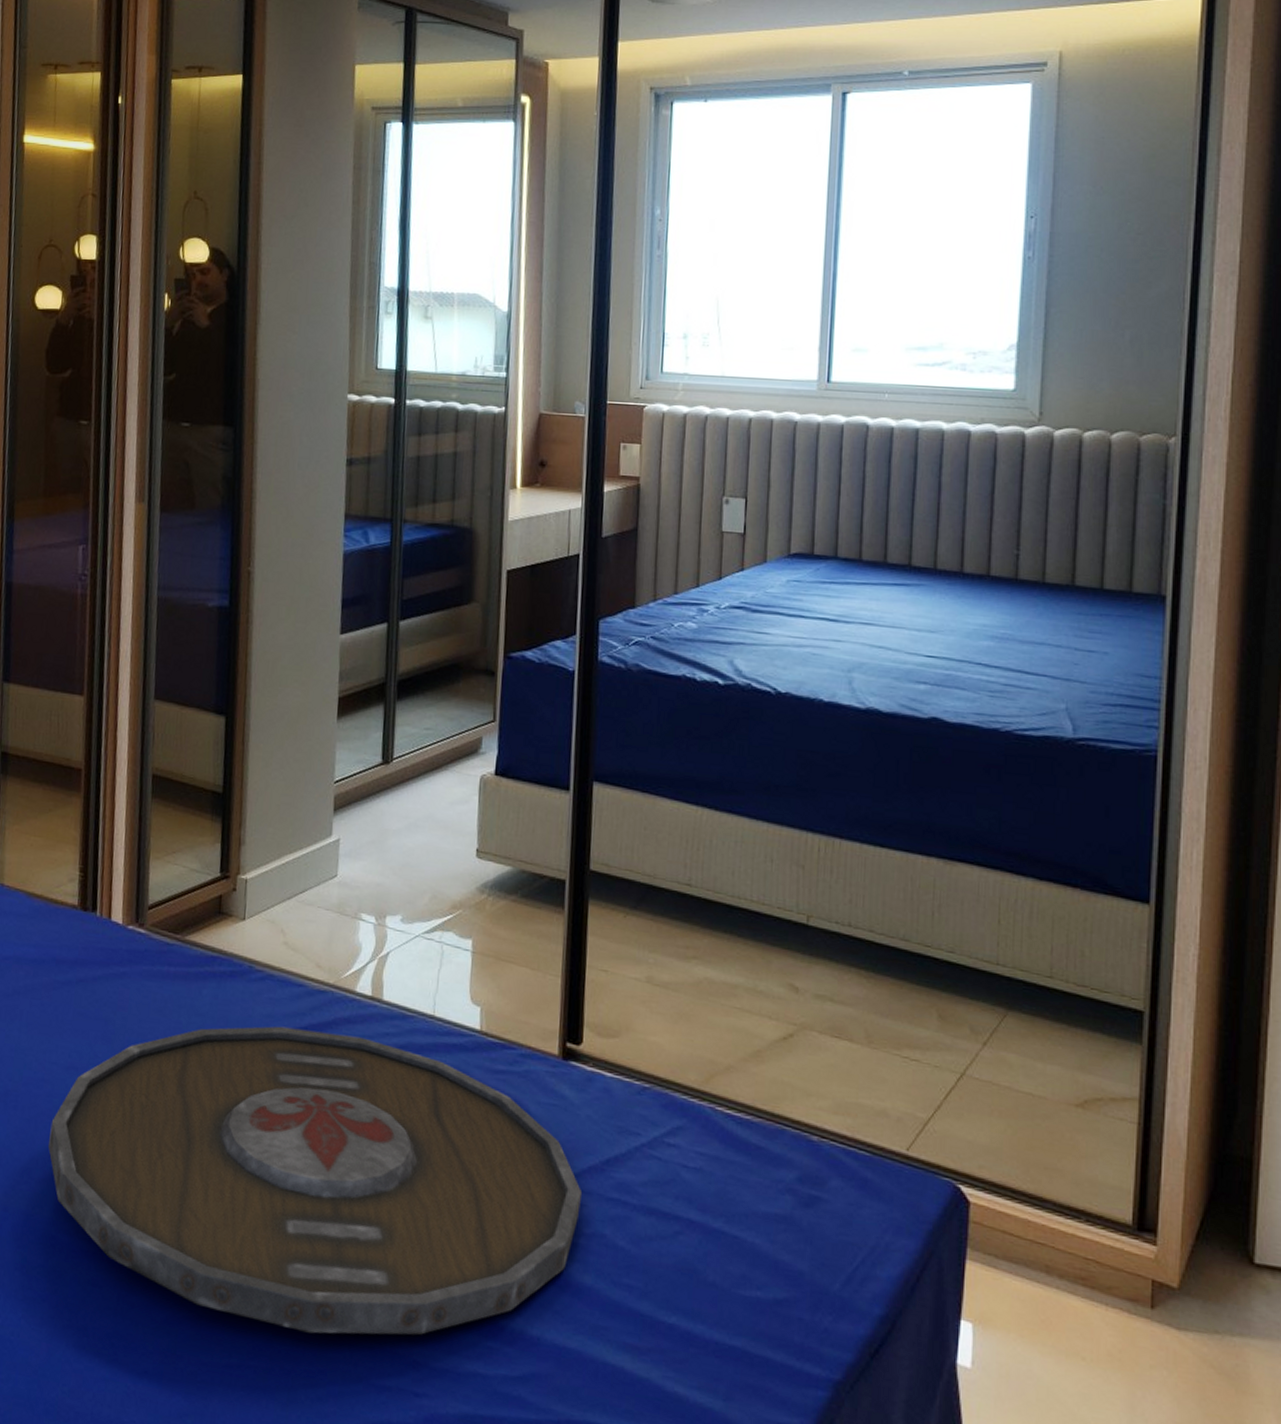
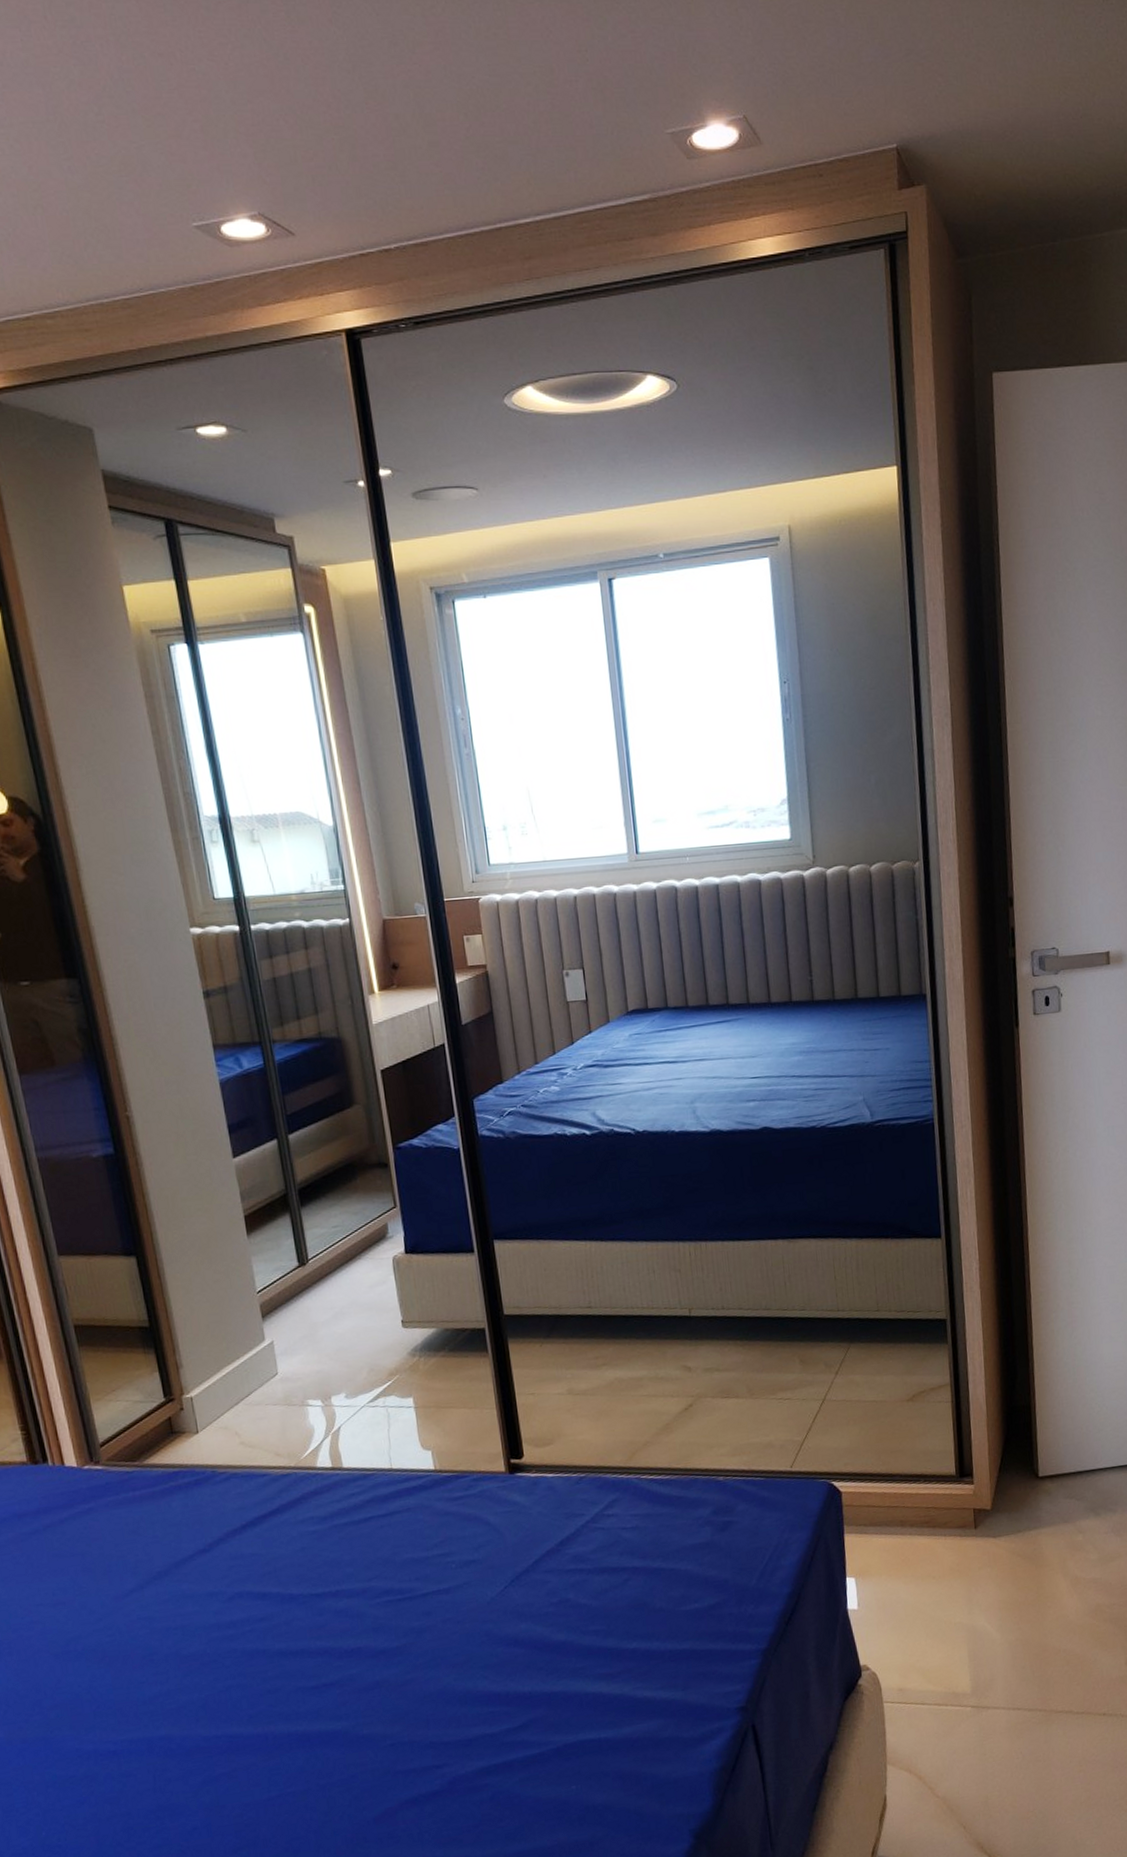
serving tray: present [47,1026,581,1336] -> none [50,1503,546,1762]

